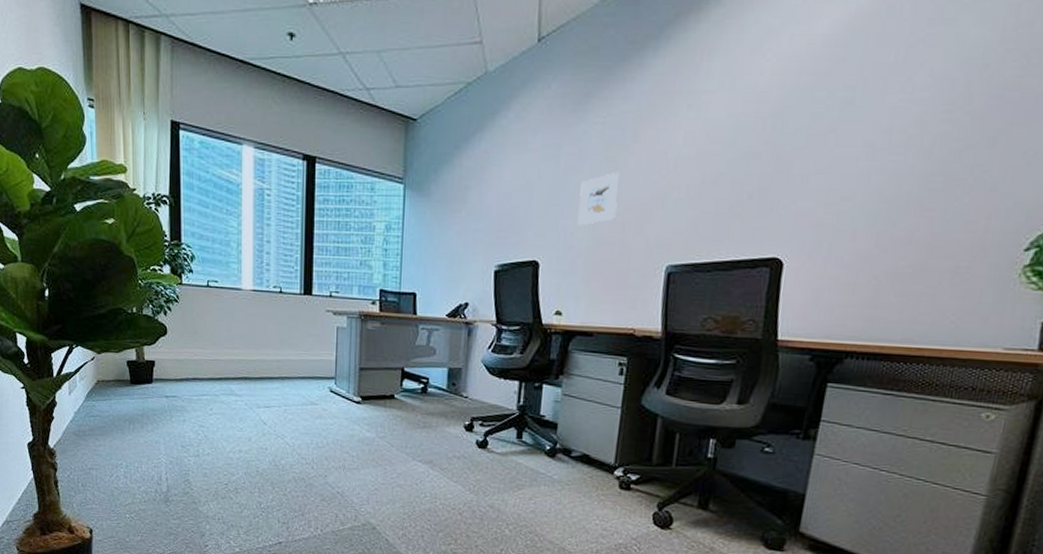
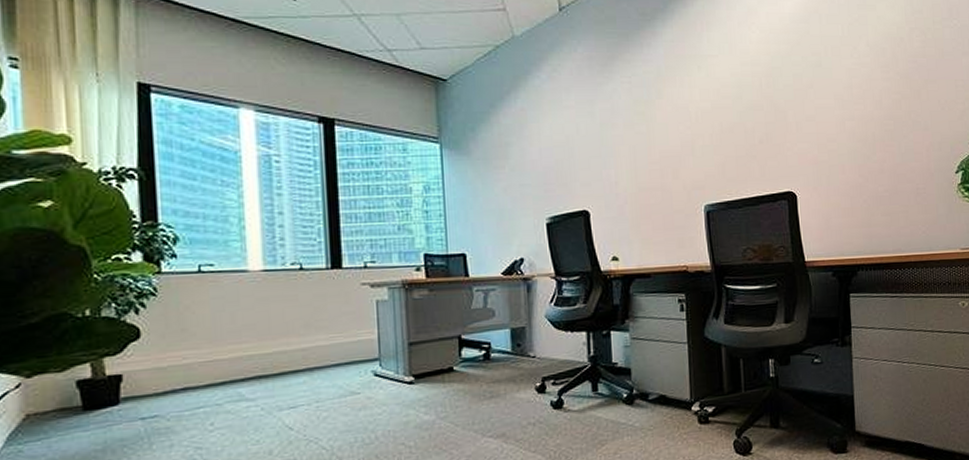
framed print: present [577,171,621,226] -> none [618,124,654,175]

